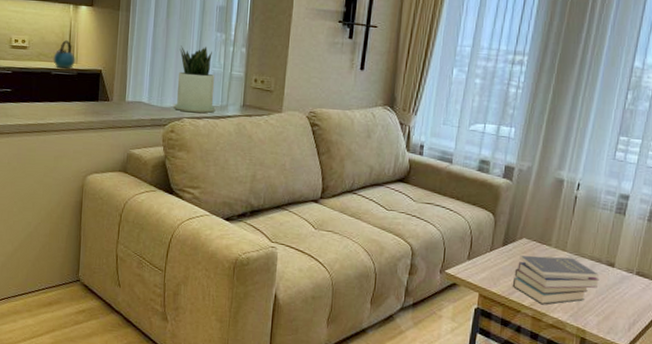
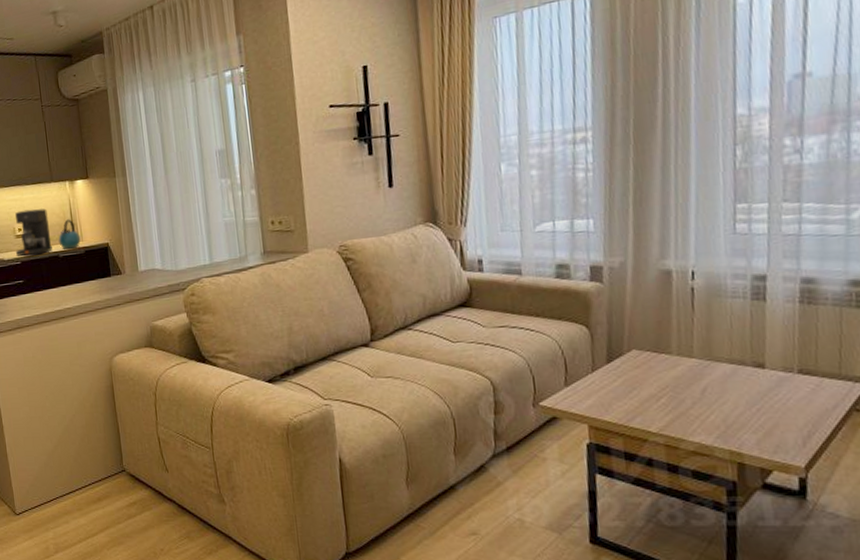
coffee maker: none [9,23,47,68] -> present [15,208,52,256]
planter: present [172,45,217,113] -> none [184,197,236,272]
books: present [512,255,600,305] -> none [629,364,748,429]

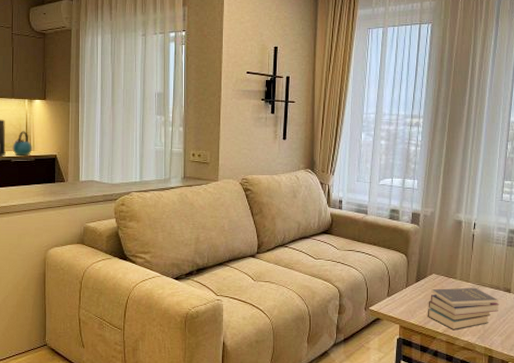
books: none [629,364,748,429] -> present [427,287,499,330]

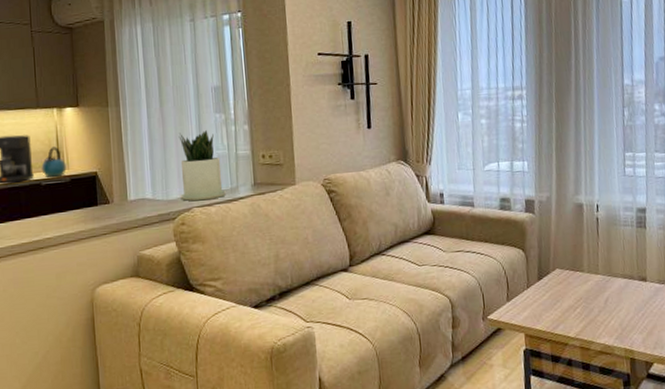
planter: none [121,129,161,187] -> present [178,130,227,202]
books: present [427,287,499,330] -> none [554,279,636,333]

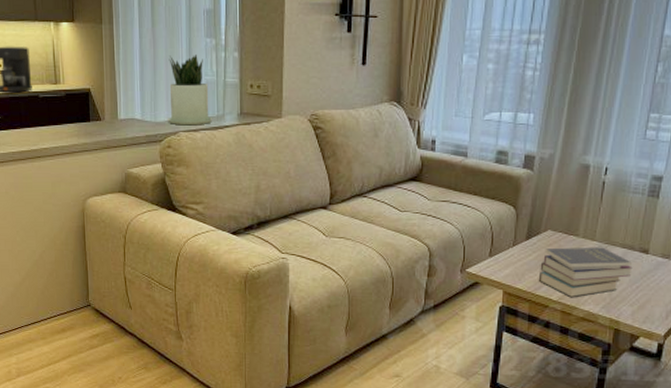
kettle: present [41,146,67,177] -> none [39,60,62,90]
books: none [554,279,636,333] -> present [538,247,633,298]

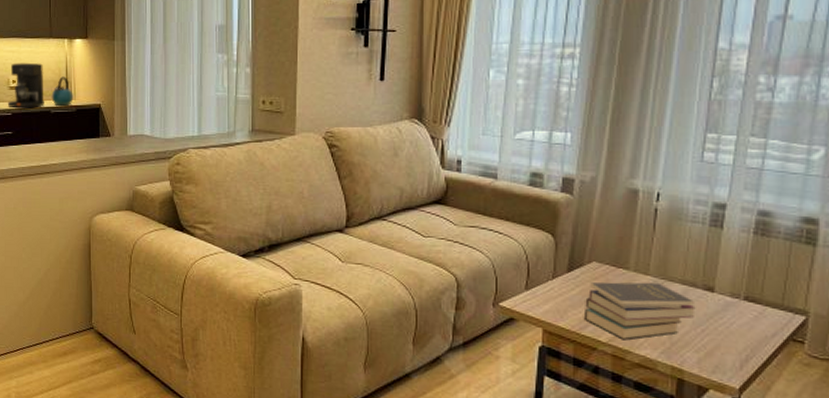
kettle: none [39,60,62,90] -> present [51,76,73,106]
planter: present [166,55,213,126] -> none [176,70,224,142]

